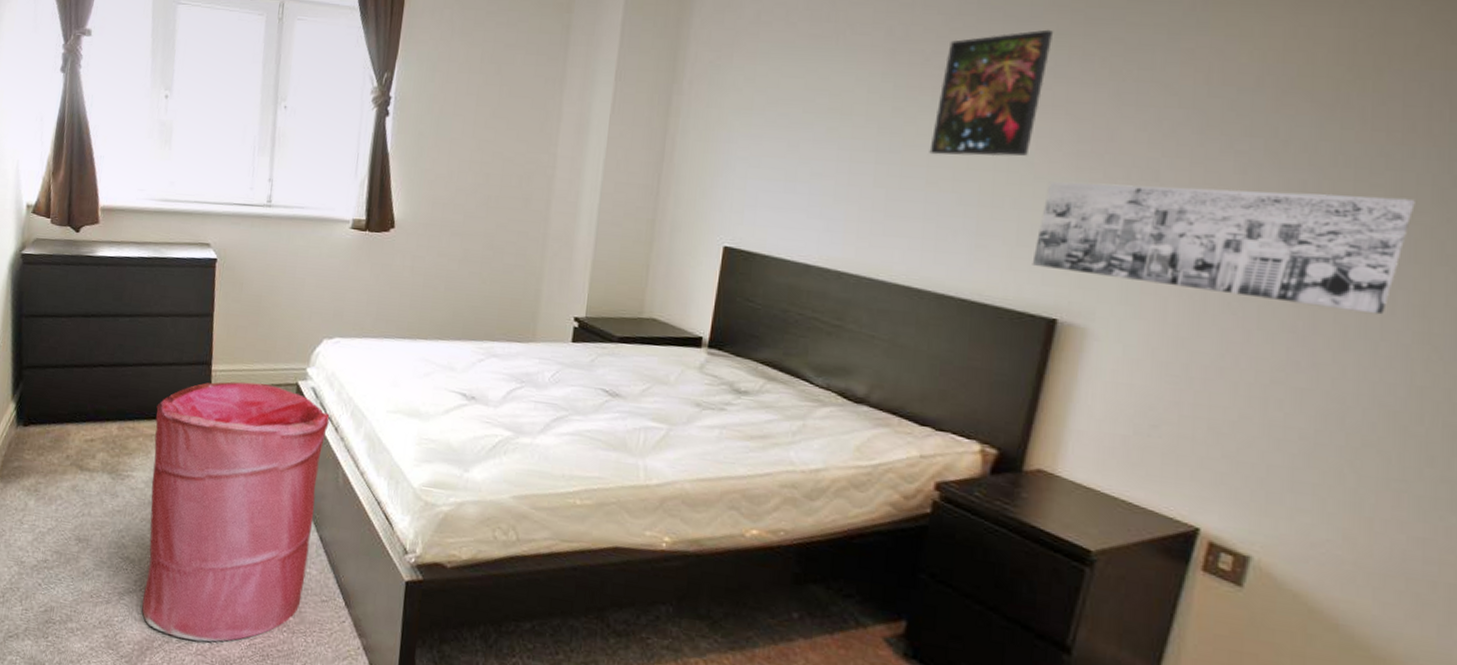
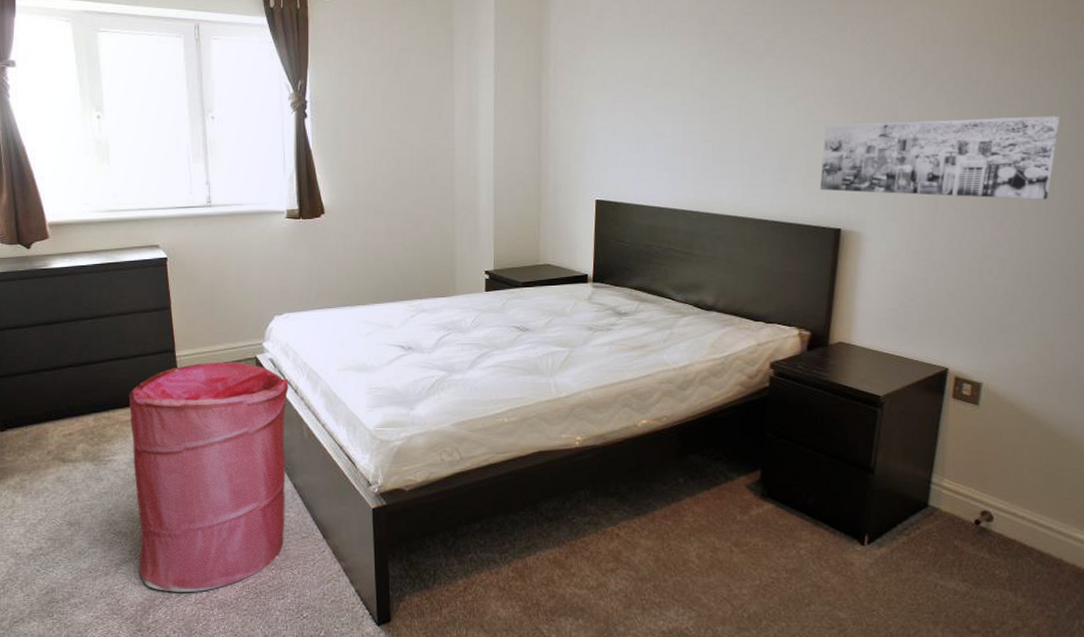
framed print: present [929,29,1054,157] -> none [739,9,817,112]

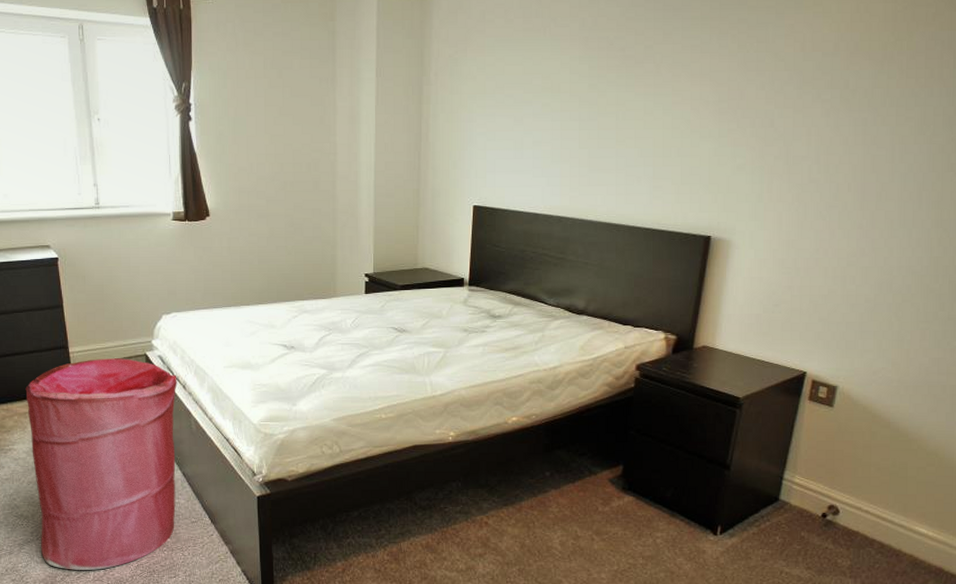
wall art: present [819,115,1060,200] -> none [692,126,933,210]

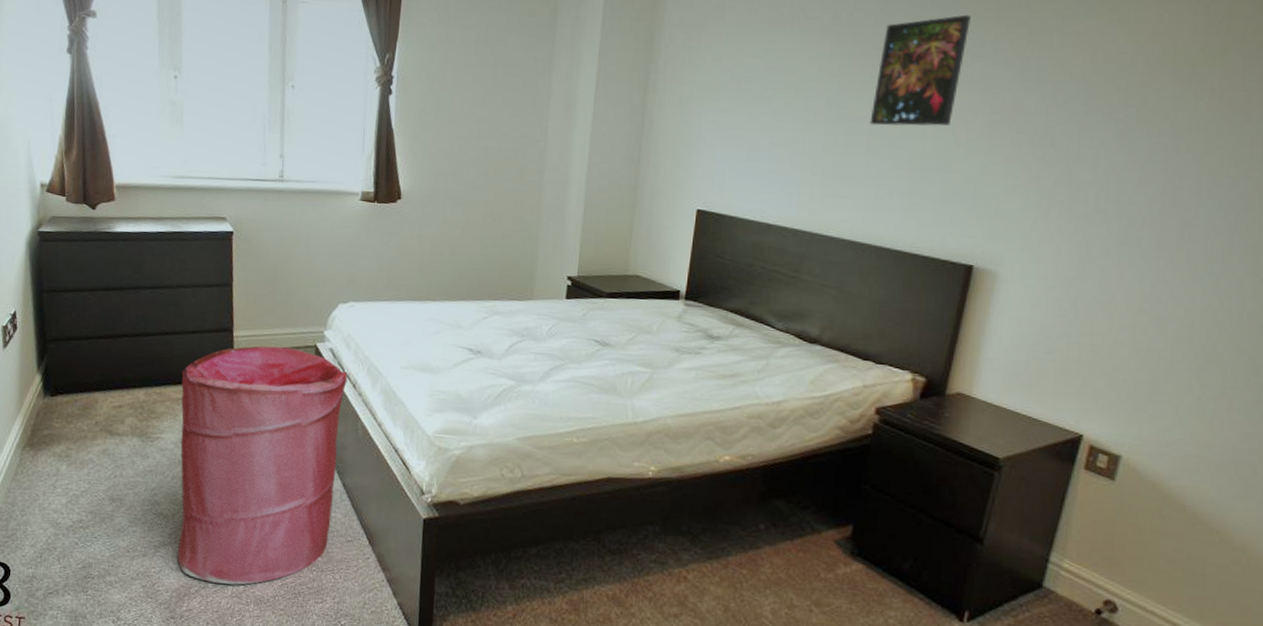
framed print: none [617,15,699,119] -> present [870,14,972,127]

